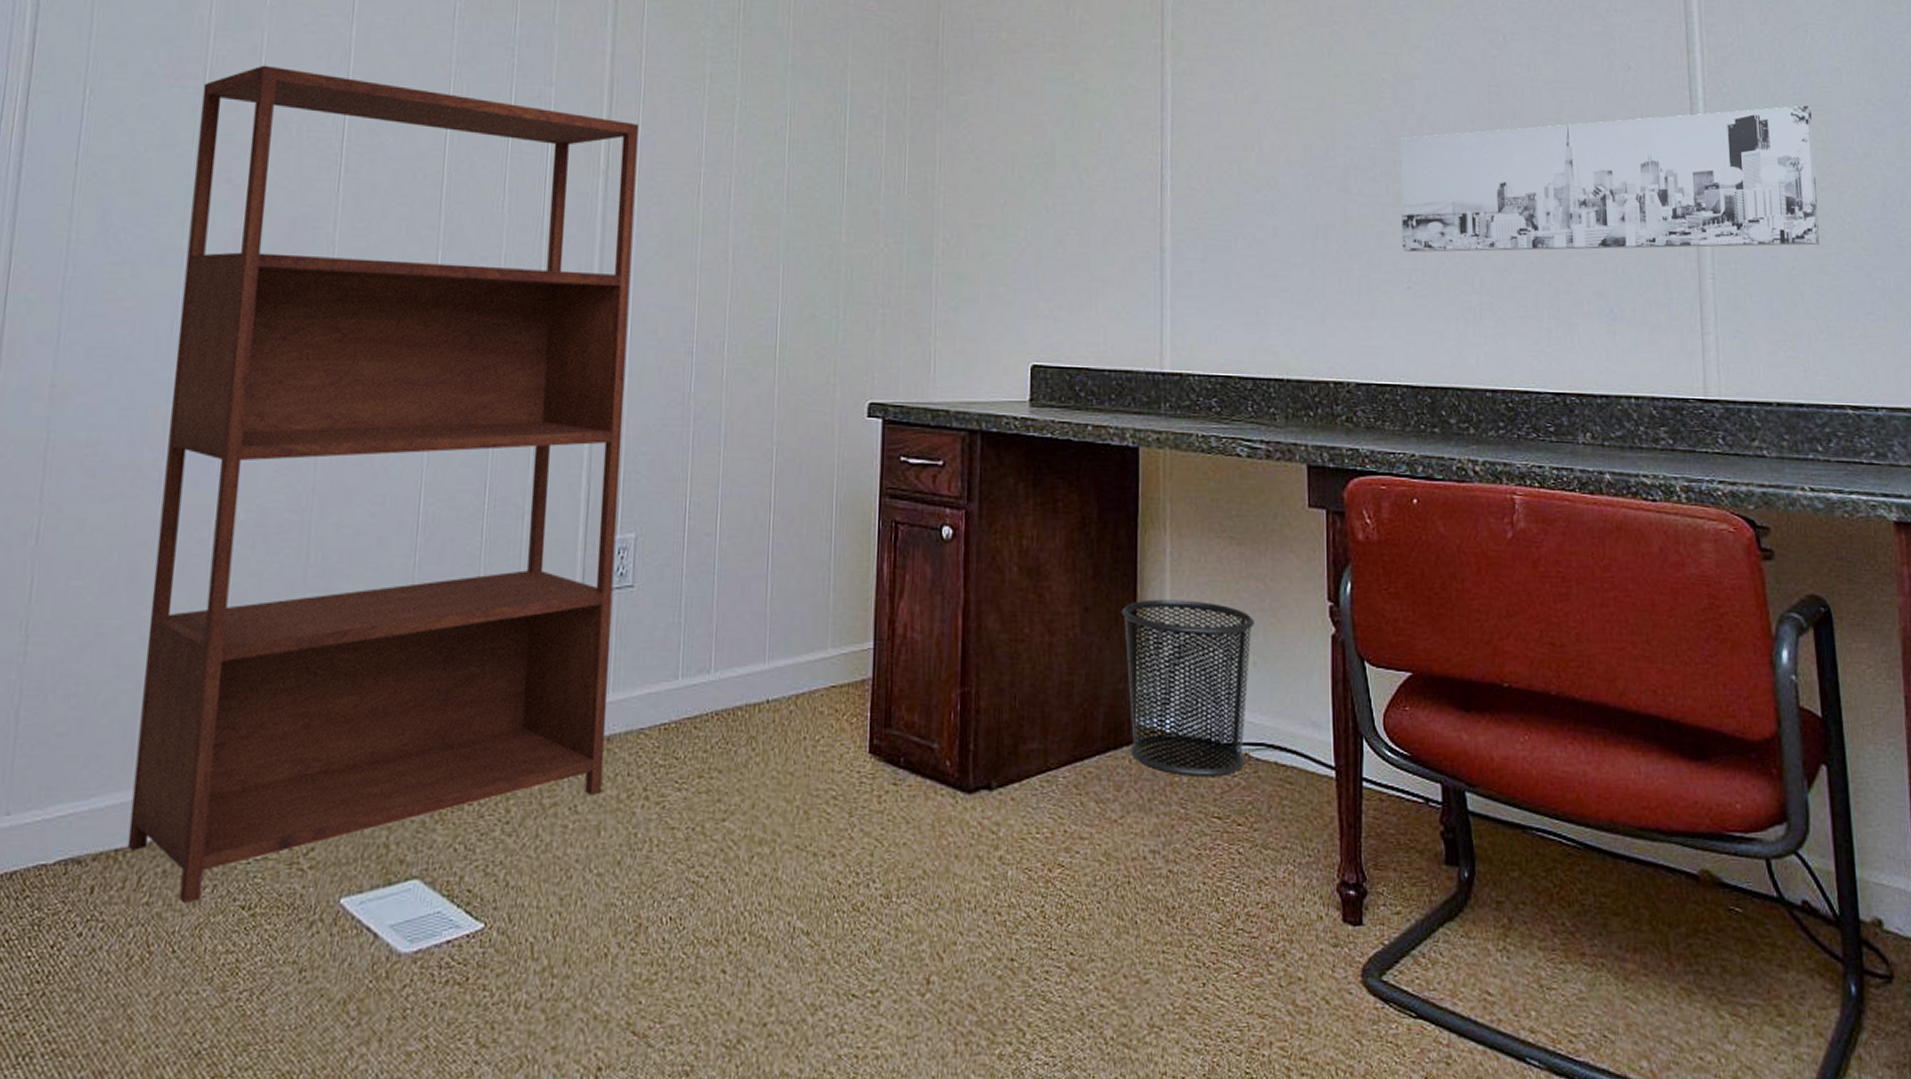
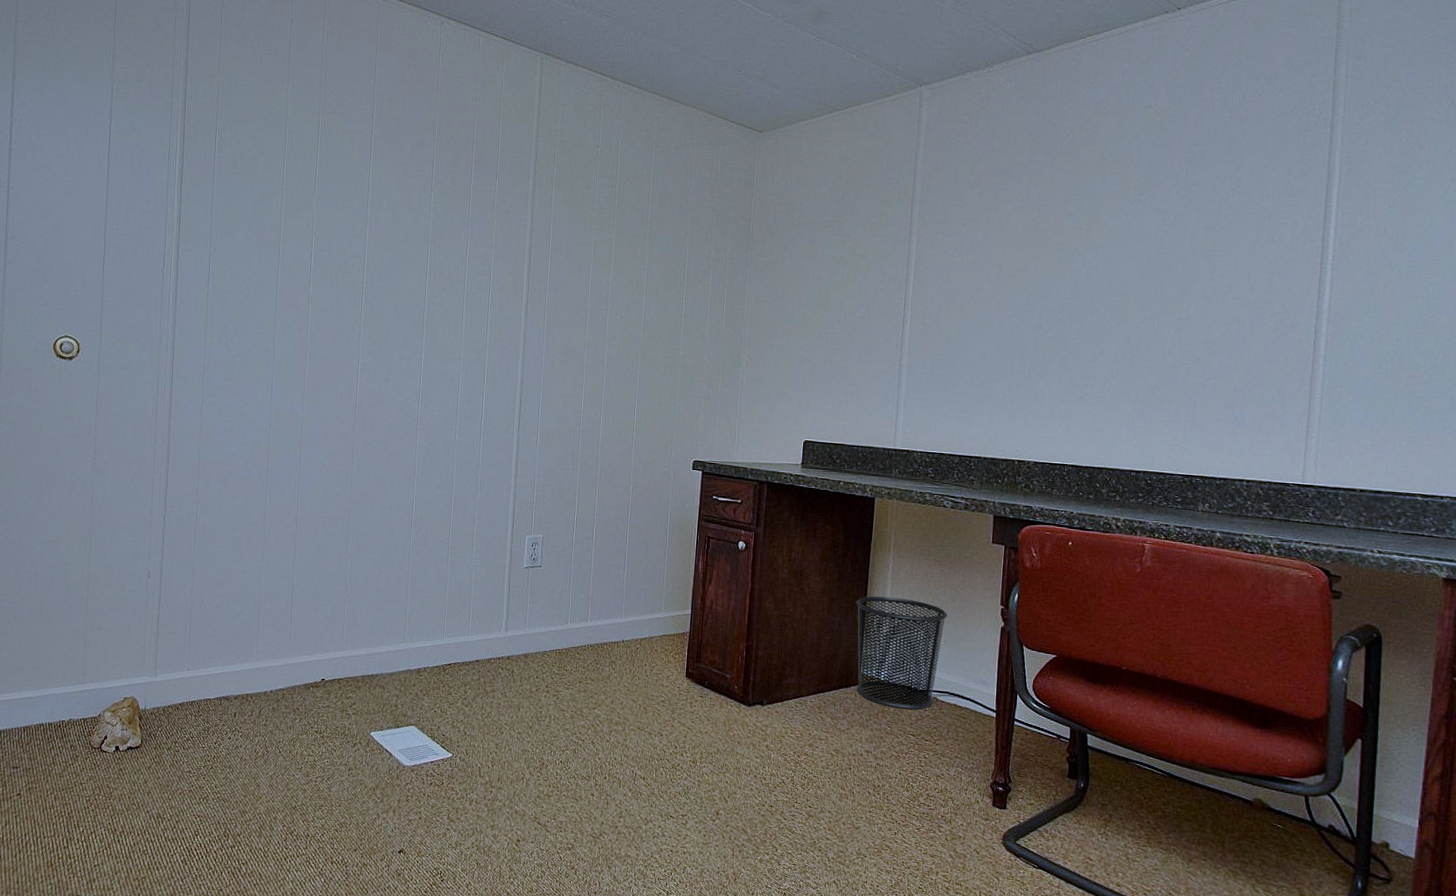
bookshelf: present [127,65,639,904] -> none [253,234,548,727]
wall art: present [1400,105,1820,253] -> none [1078,270,1422,376]

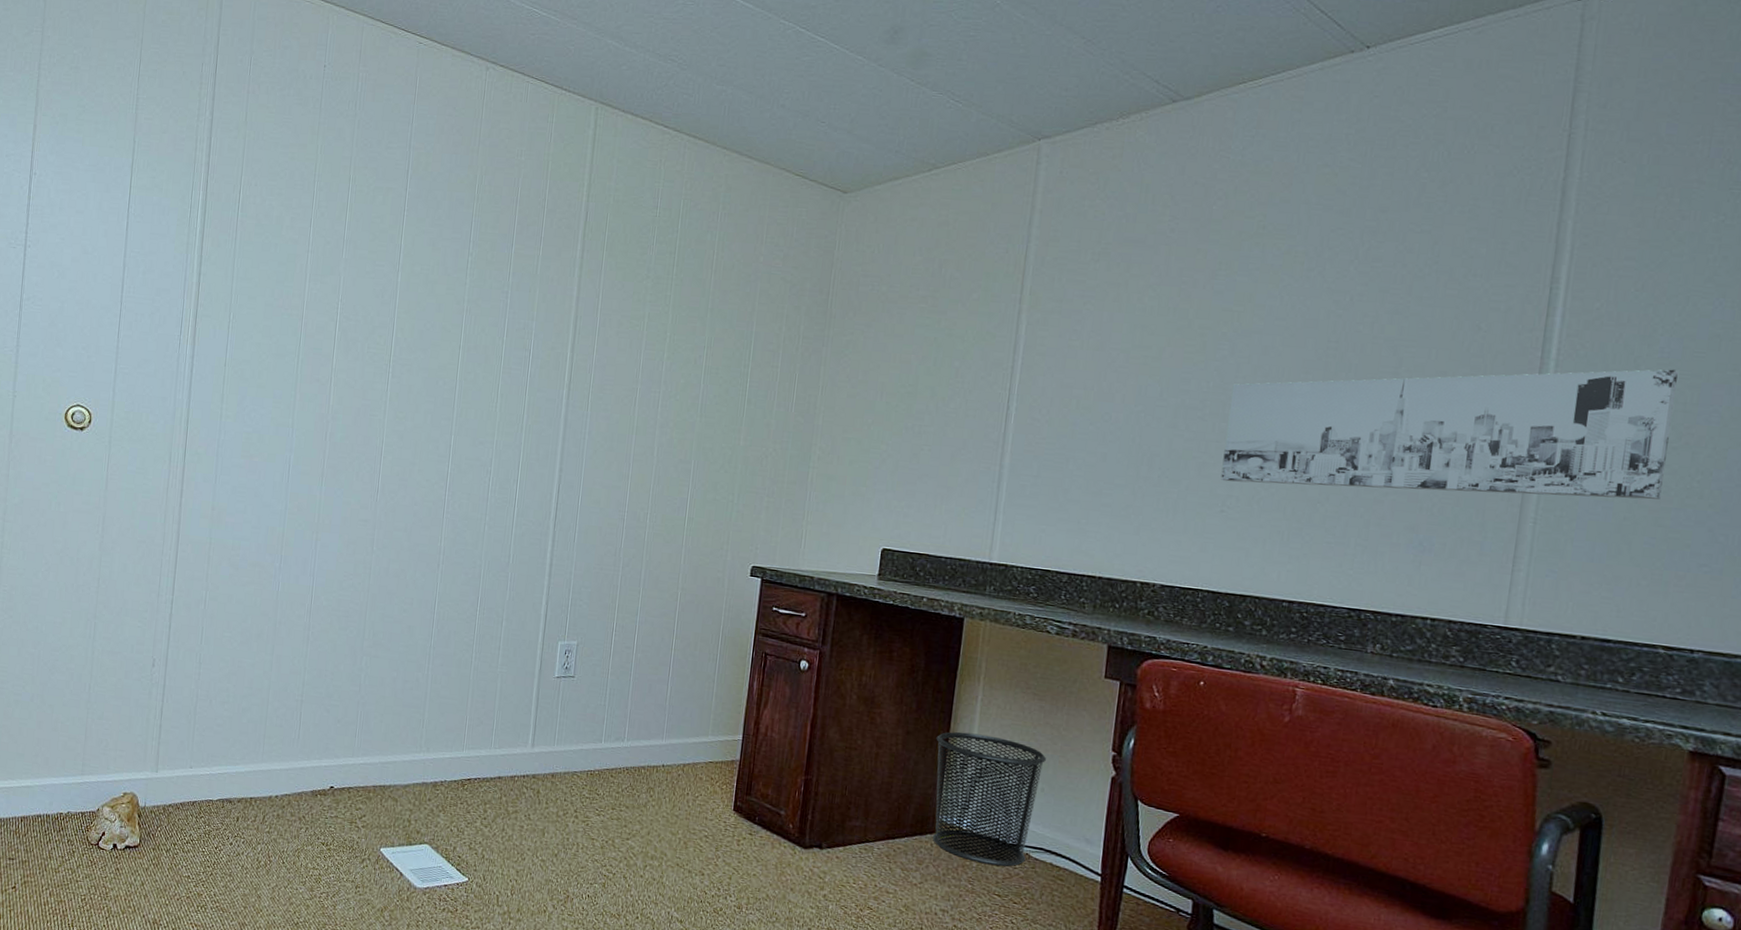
wall art: none [1078,270,1422,376] -> present [1220,369,1678,500]

